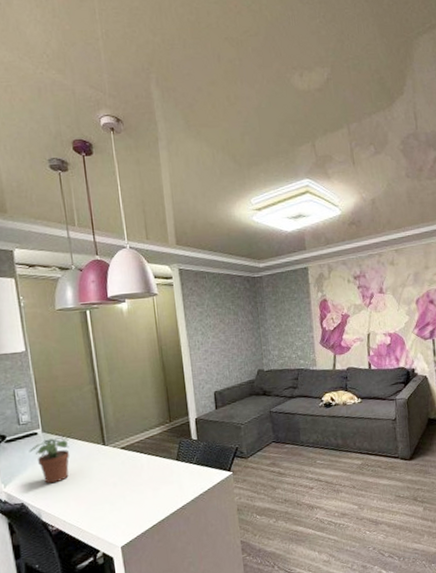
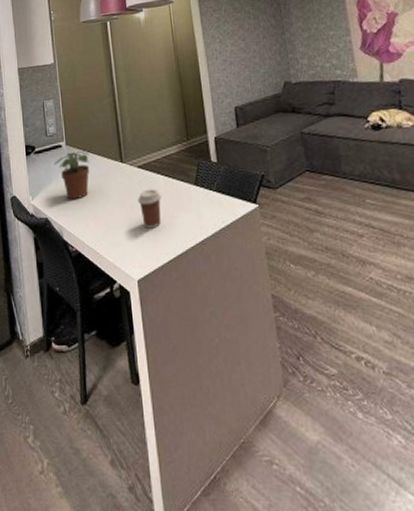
coffee cup: none [121,466,144,502] -> present [138,189,161,228]

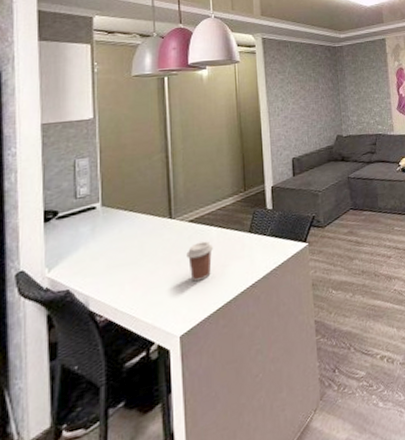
potted plant: present [54,150,90,200] -> none [83,210,131,266]

